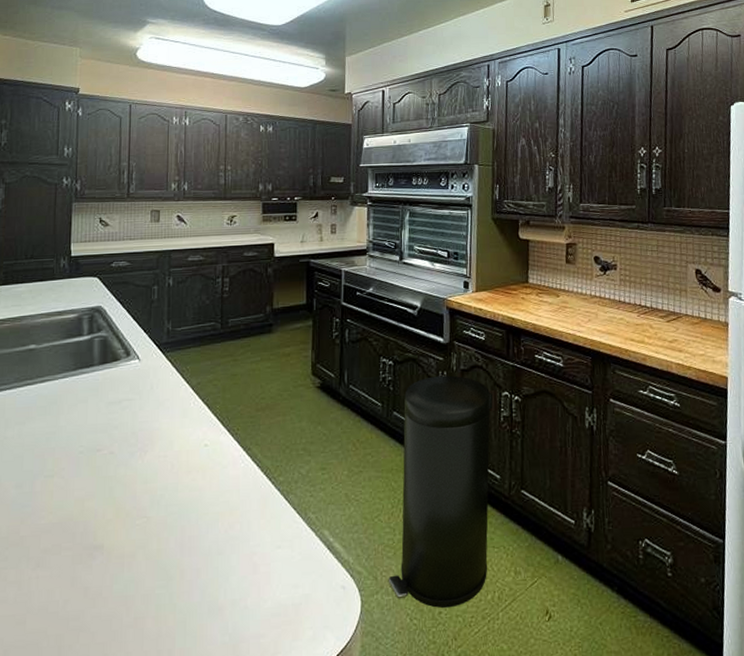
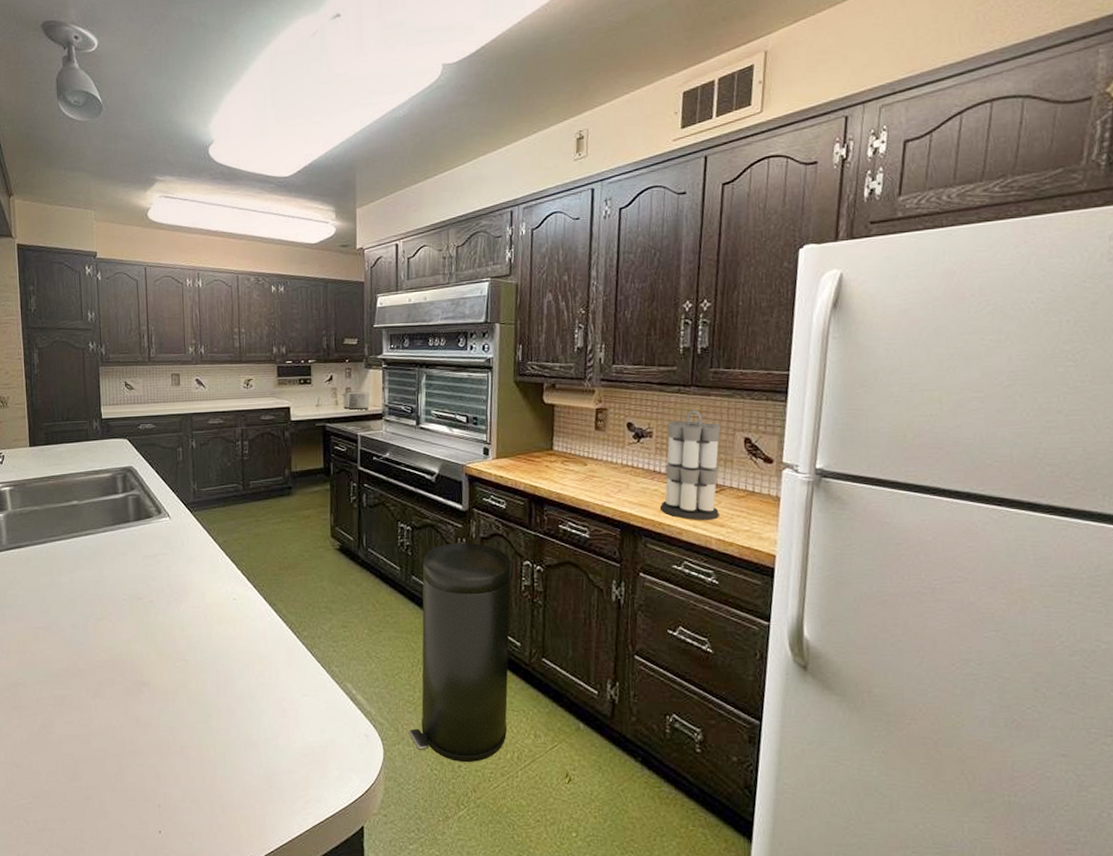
toaster: none [327,227,354,247] -> present [342,390,370,411]
spice rack: none [626,244,679,347] -> present [660,410,721,521]

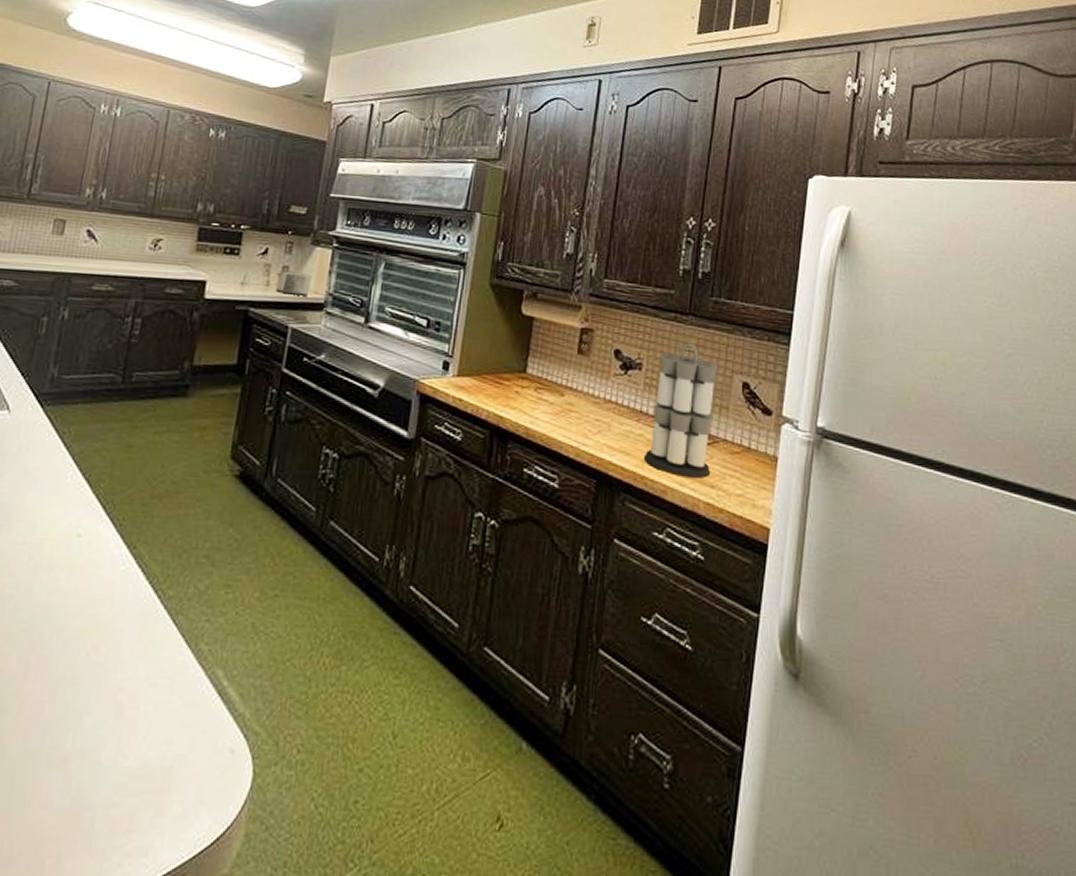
pedal bin: present [409,542,514,762] -> none [292,480,462,796]

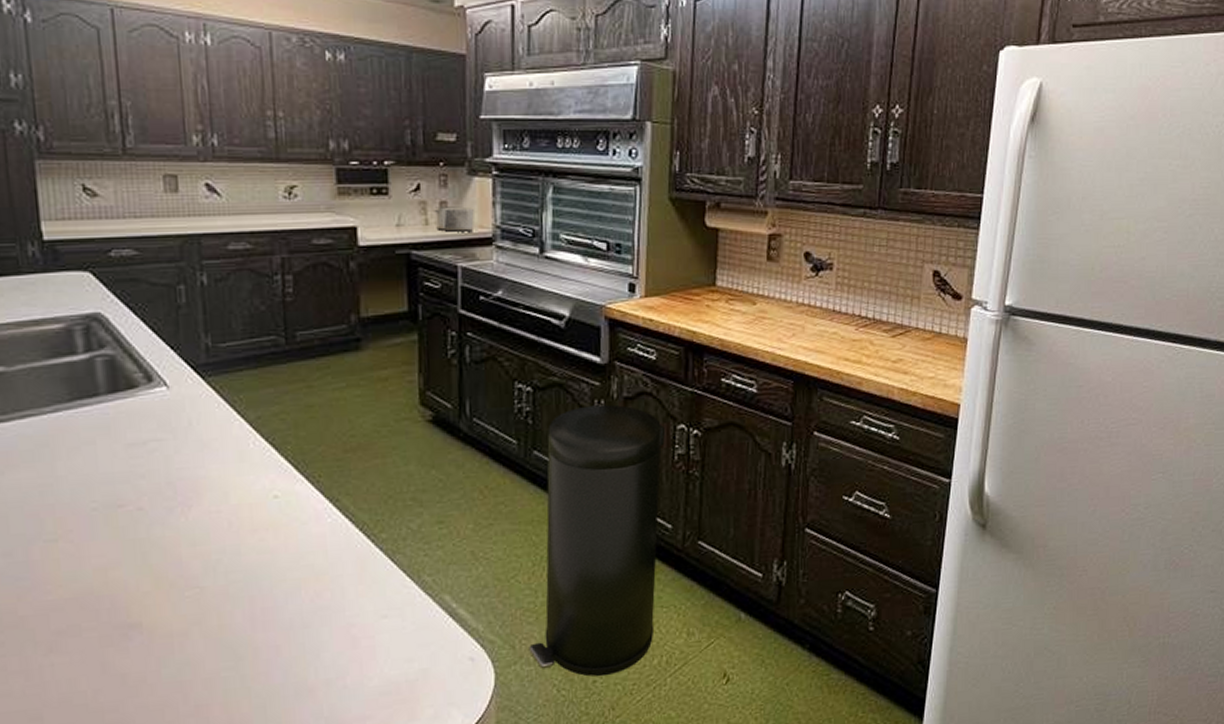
pedal bin: none [292,480,462,796] -> present [529,404,665,676]
spice rack: present [644,342,718,480] -> none [839,237,908,369]

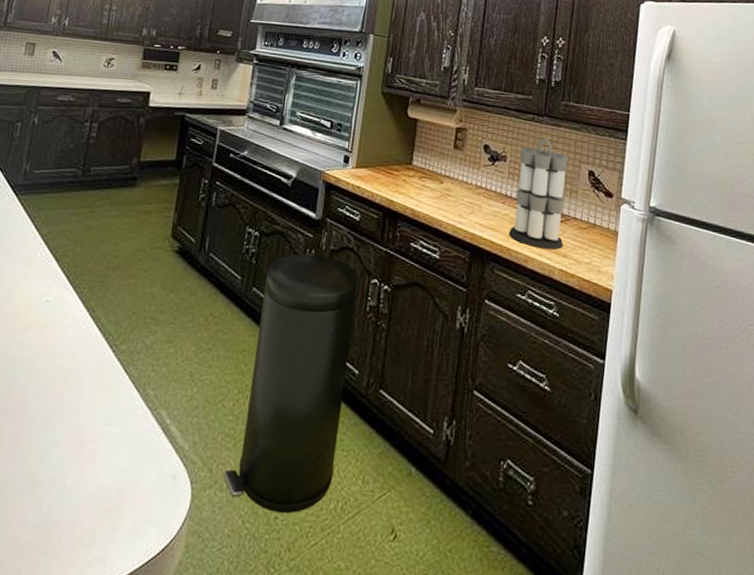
toaster: present [434,205,475,233] -> none [207,82,236,105]
spice rack: none [839,237,908,369] -> present [509,139,568,251]

